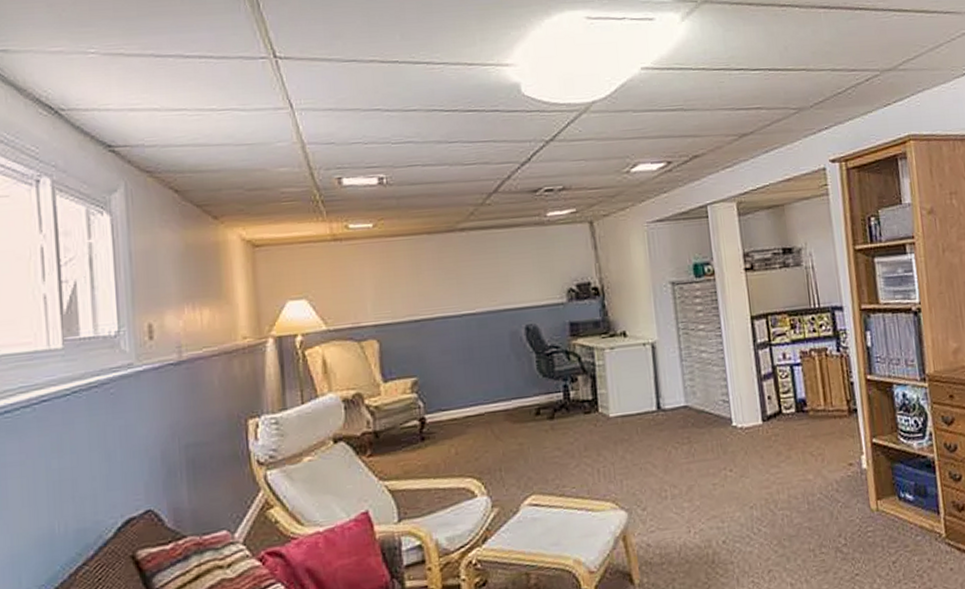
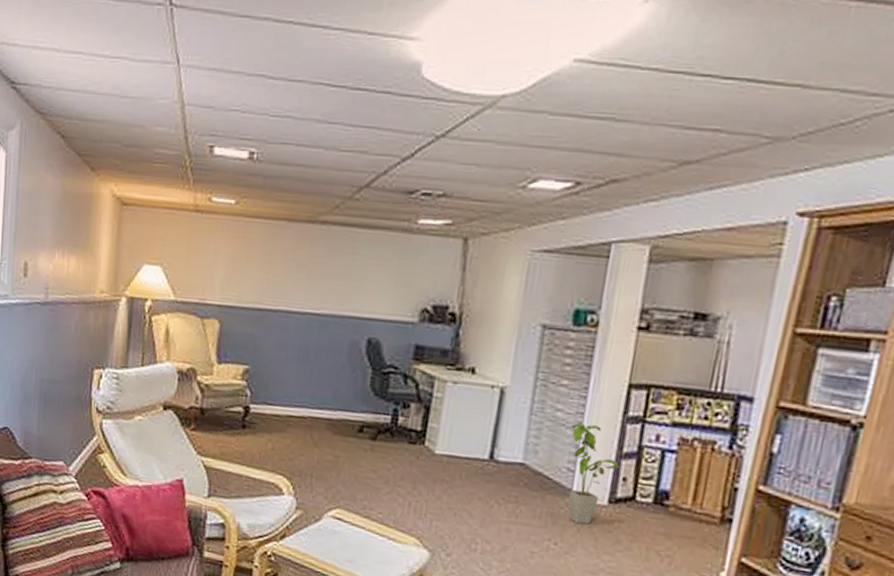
house plant: none [716,357,764,448] -> present [568,423,621,524]

